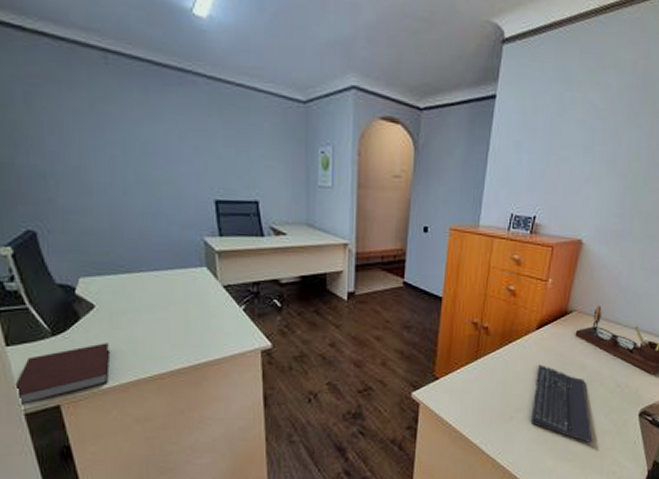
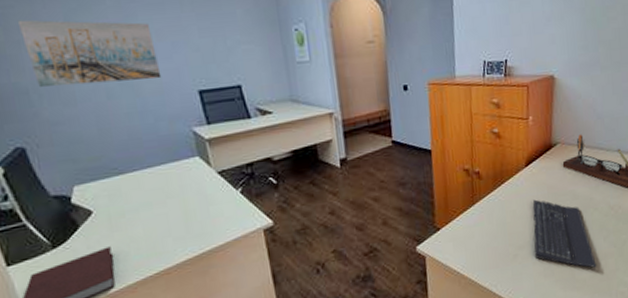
wall art: none [42,101,180,182] -> present [17,19,162,87]

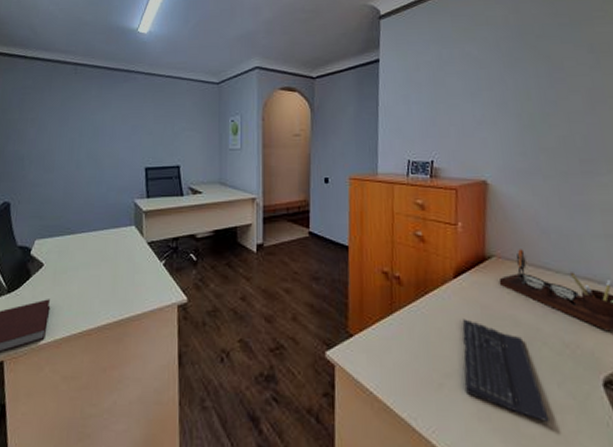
wall art: present [17,19,162,87] -> none [30,103,120,156]

